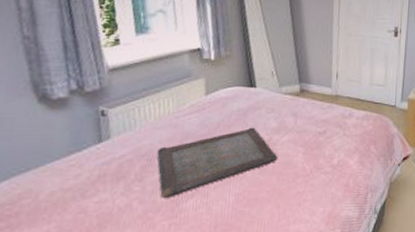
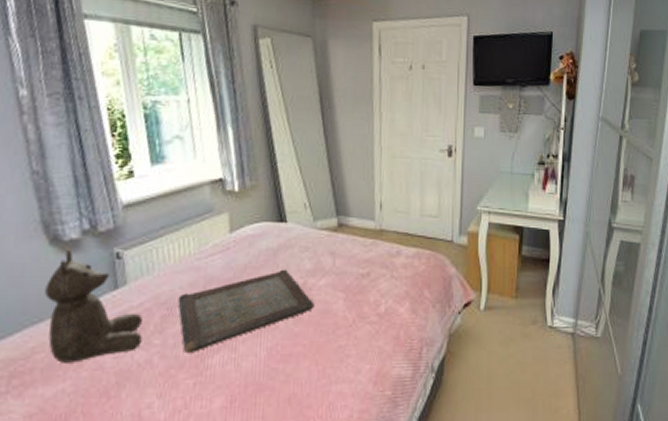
teddy bear: none [32,106,124,208] -> present [44,249,142,363]

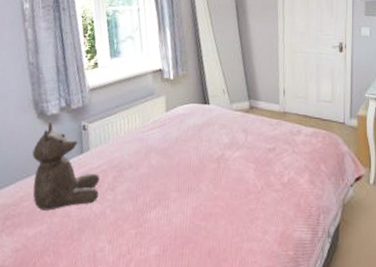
serving tray: present [178,269,315,354] -> none [126,142,231,209]

